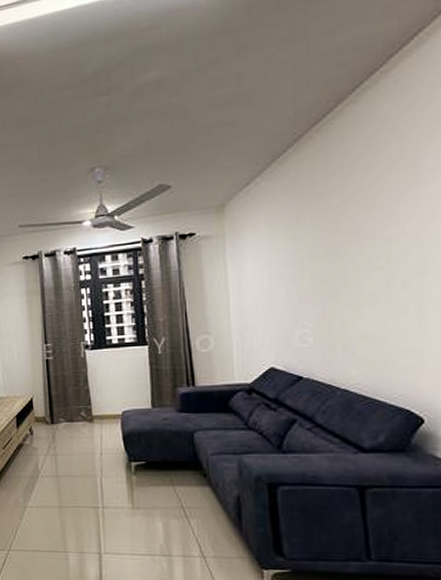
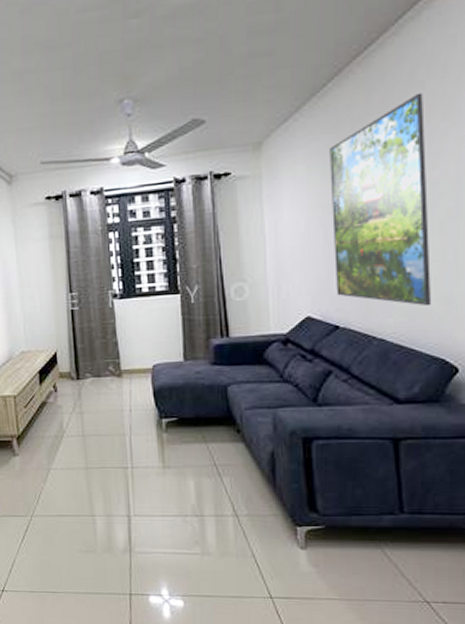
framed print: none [290,155,396,359] -> present [330,92,432,307]

